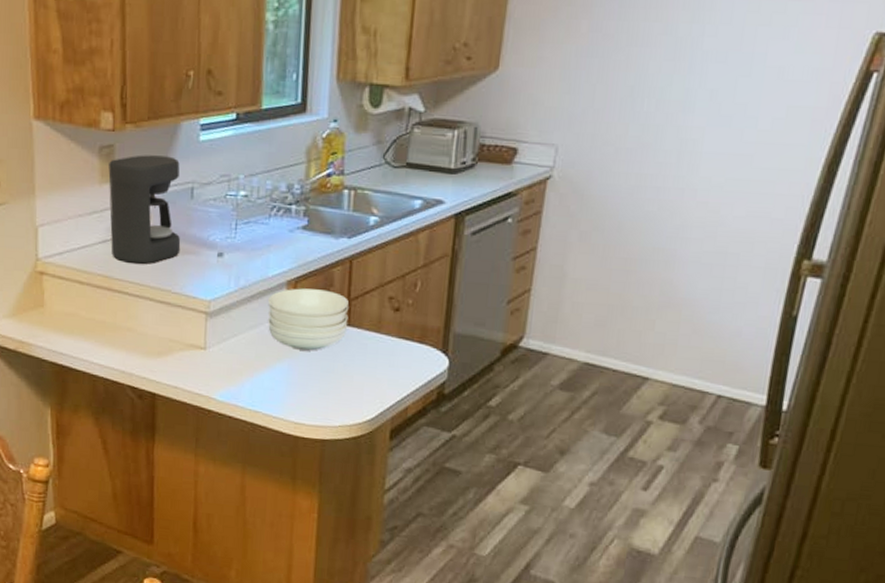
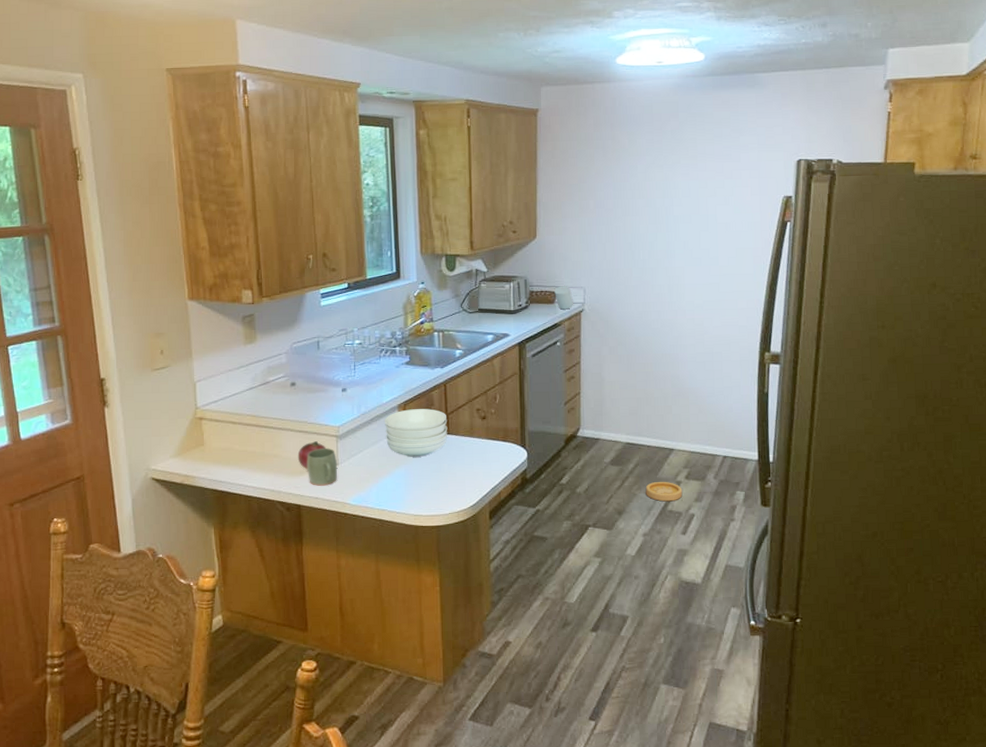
coffee maker: present [108,155,181,264] -> none [251,319,312,403]
fruit: none [156,316,191,351] -> present [297,441,326,470]
mug: none [166,326,205,373] -> present [306,448,338,486]
canister: none [508,139,545,174] -> present [550,285,577,310]
pet bowl: none [601,418,653,447] -> present [645,481,683,502]

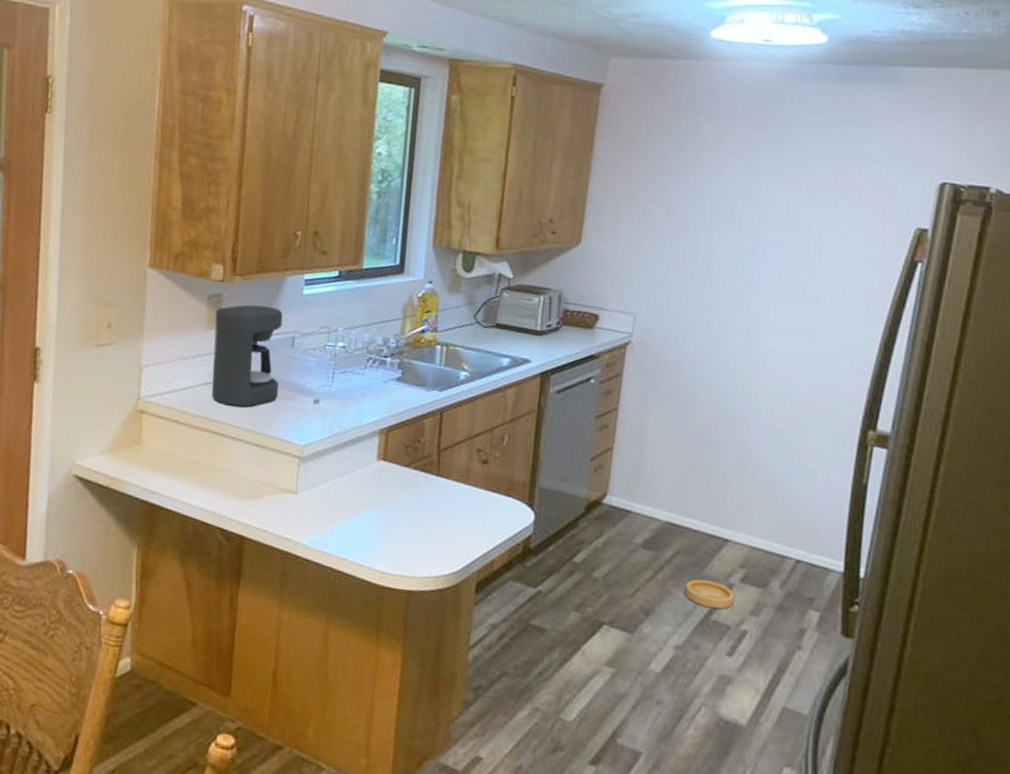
coffee maker: none [251,319,312,403] -> present [211,304,283,408]
fruit: present [297,441,326,470] -> none [248,460,284,494]
mug: present [306,448,338,486] -> none [258,469,296,517]
bowl: present [385,409,448,457] -> none [358,437,439,500]
canister: present [550,285,577,310] -> none [590,307,624,339]

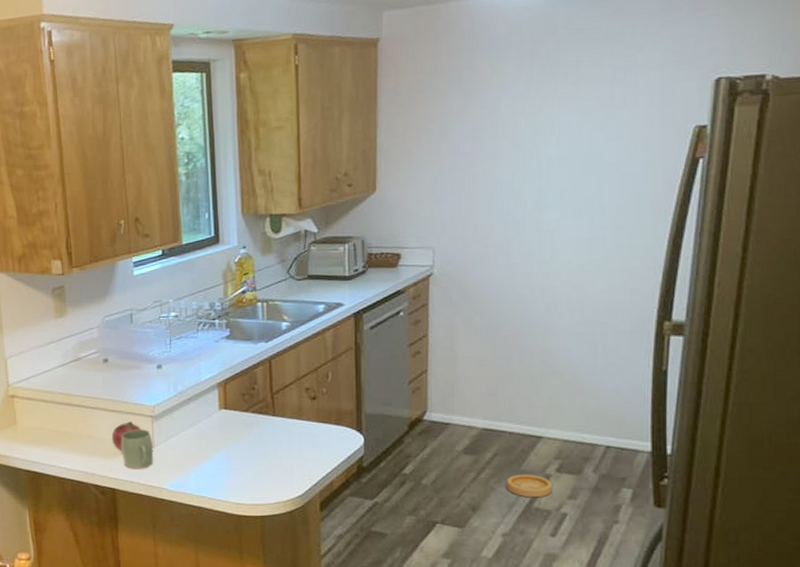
coffee maker: present [211,304,283,408] -> none [61,290,126,381]
fruit: none [248,460,284,494] -> present [111,422,140,452]
mug: none [258,469,296,517] -> present [120,430,154,469]

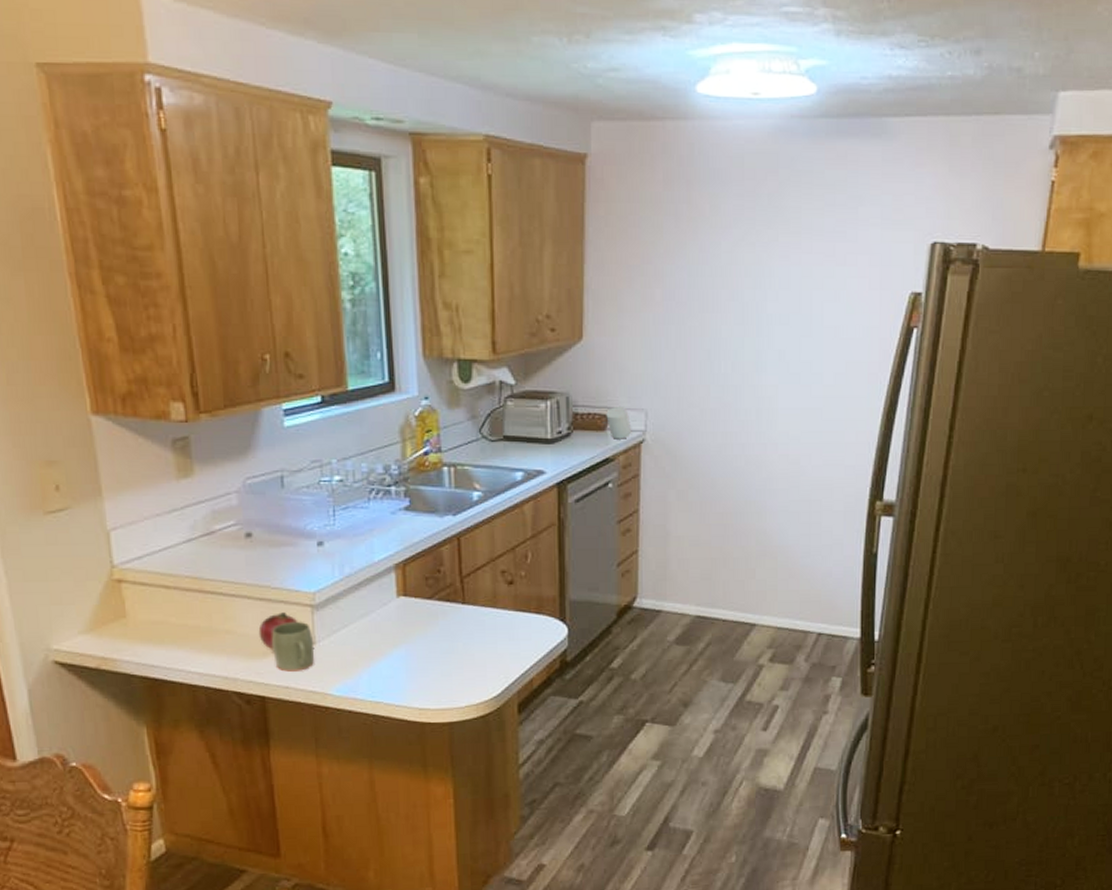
canister: none [392,245,425,274] -> present [600,405,636,439]
pet bowl: present [506,474,553,498] -> none [719,664,765,690]

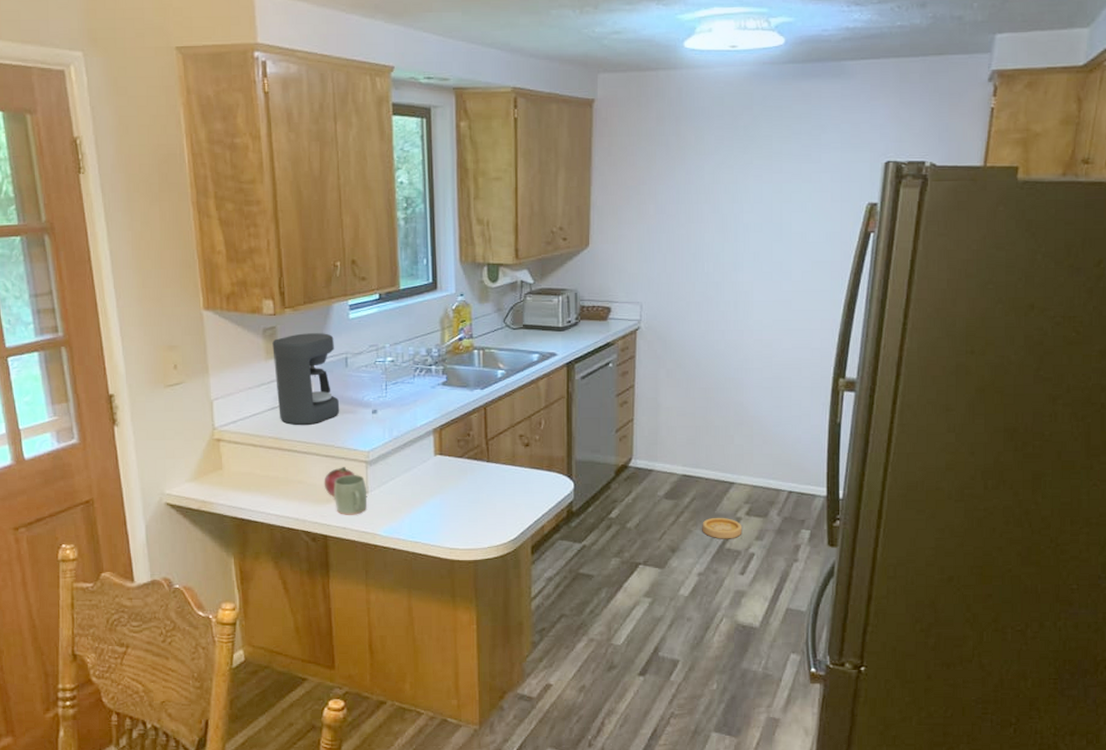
coffee maker: none [185,445,276,561] -> present [272,333,340,425]
canister: present [600,405,636,439] -> none [603,300,633,327]
pet bowl: none [719,664,765,690] -> present [702,517,742,539]

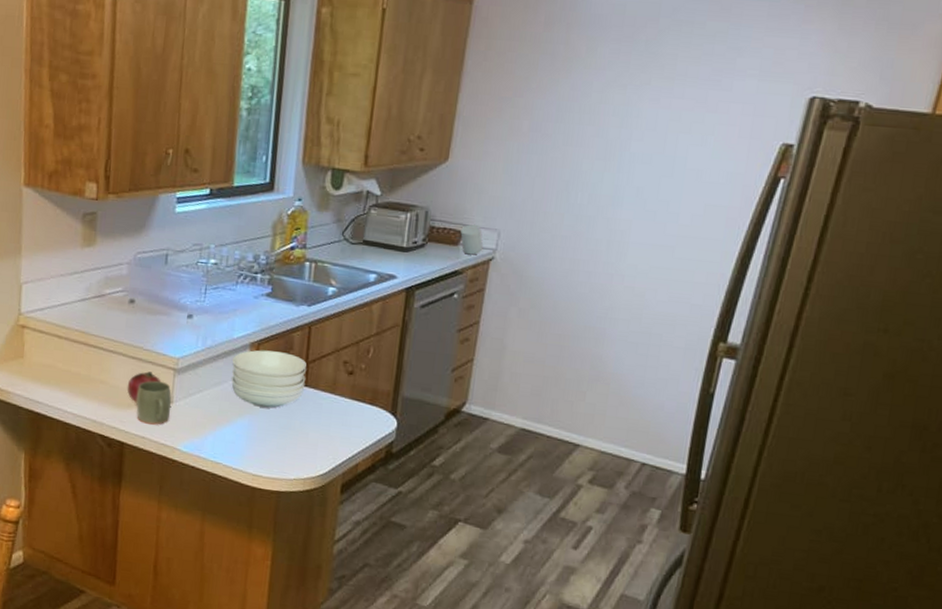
coffee maker: present [272,333,340,425] -> none [89,222,156,323]
bowl: none [419,434,488,486] -> present [231,350,307,409]
canister: none [603,300,633,327] -> present [455,224,489,255]
pet bowl: present [702,517,742,539] -> none [535,481,583,508]

